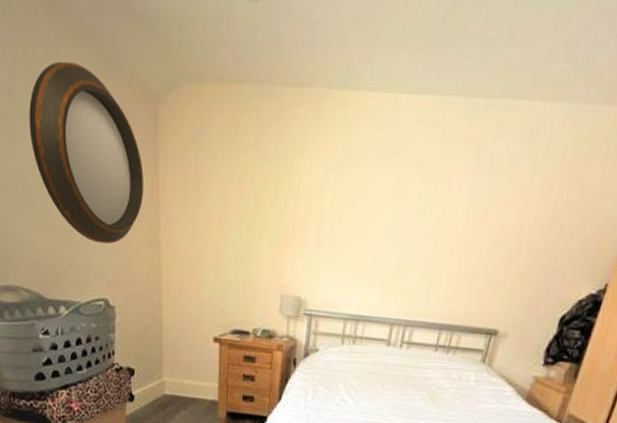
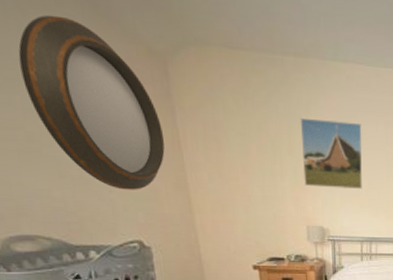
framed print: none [285,161,366,252] -> present [300,117,363,189]

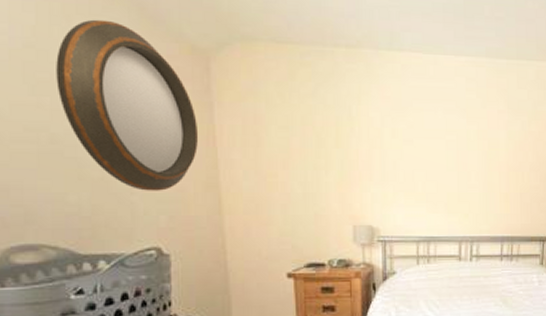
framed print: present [300,117,363,189] -> none [349,108,419,182]

